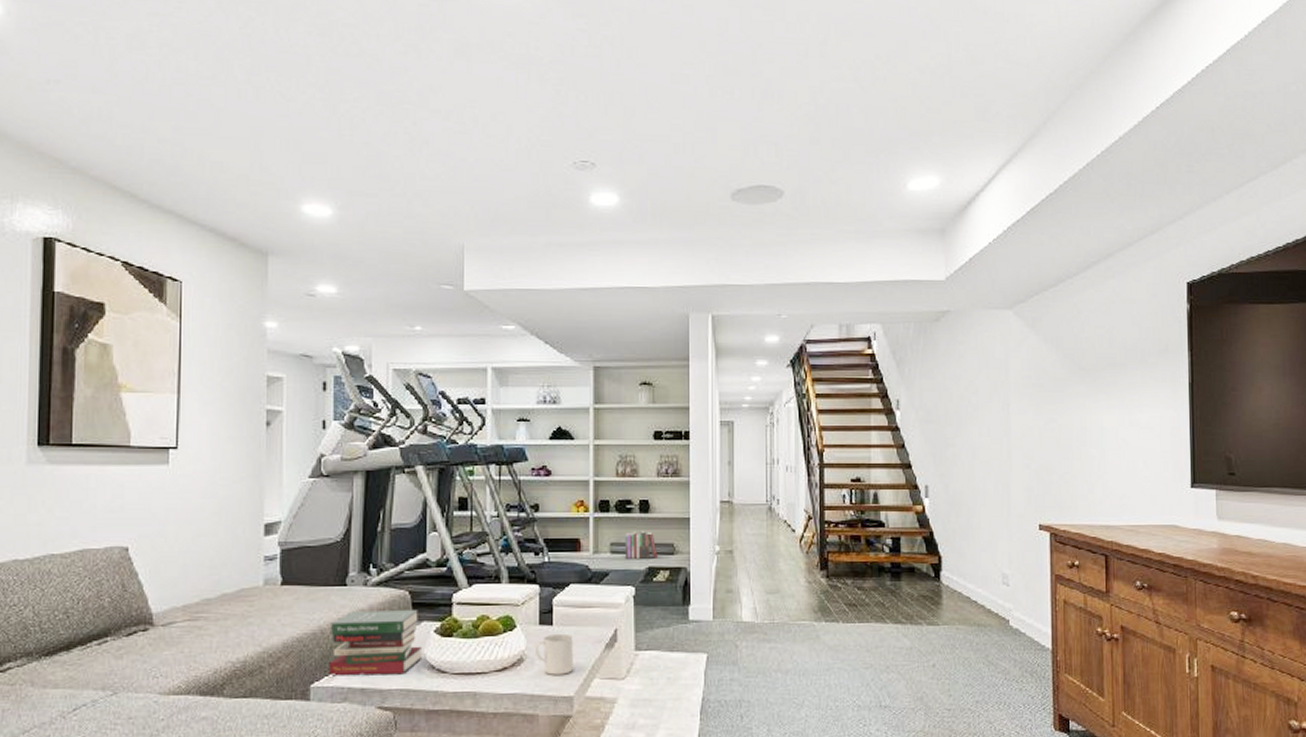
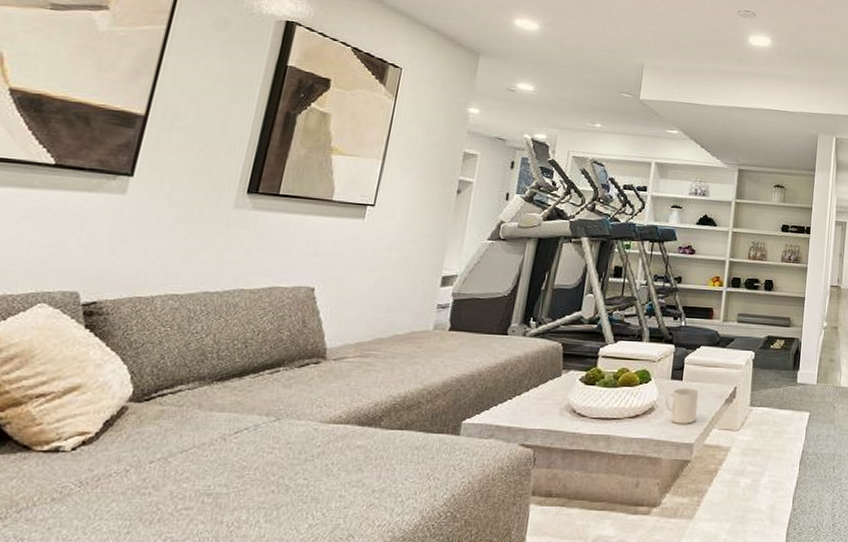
books: present [329,610,423,675] -> none [480,358,568,416]
books: present [624,531,657,559] -> none [749,305,776,329]

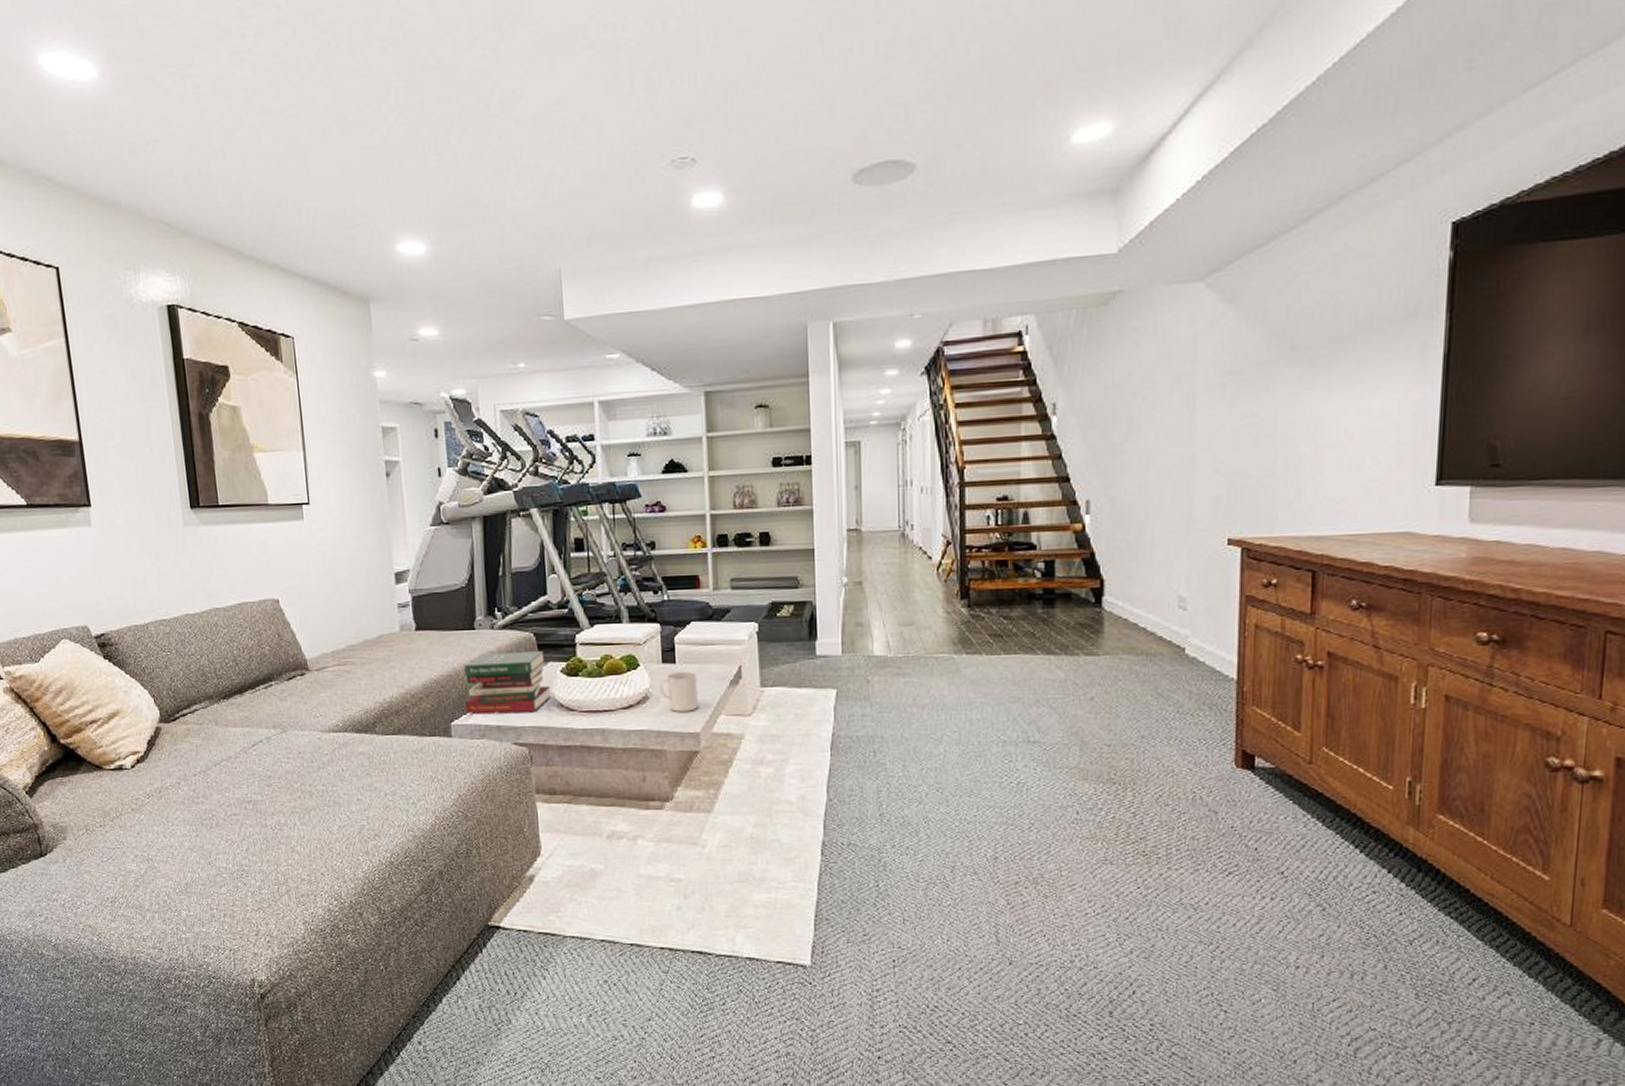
books: none [480,358,568,416] -> present [464,651,552,714]

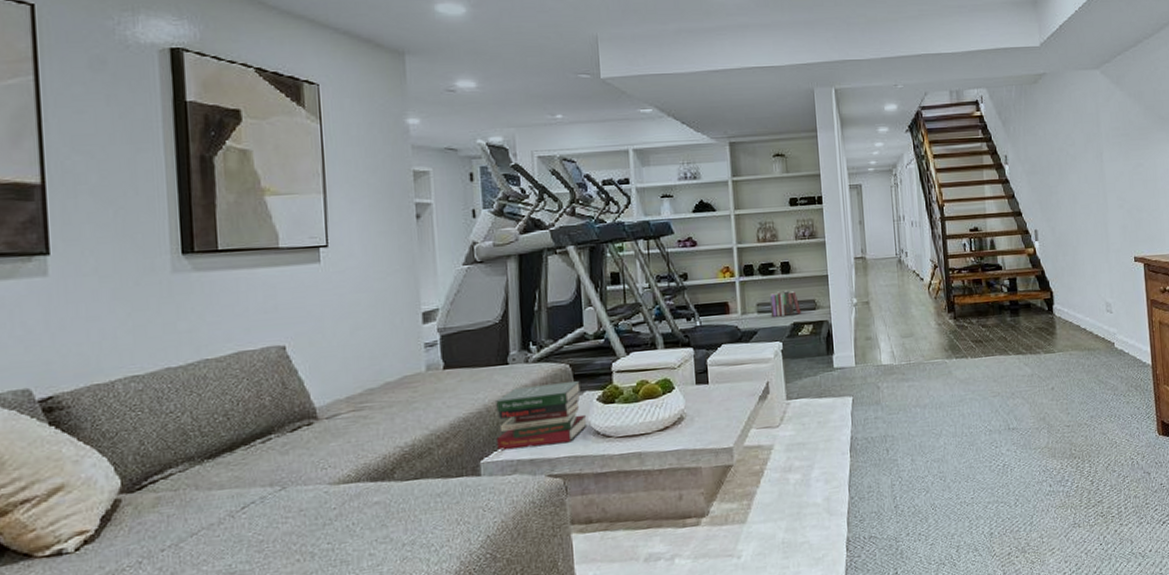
mug: present [658,671,698,712] -> none [693,390,730,430]
books: none [745,565,781,594] -> present [769,290,801,317]

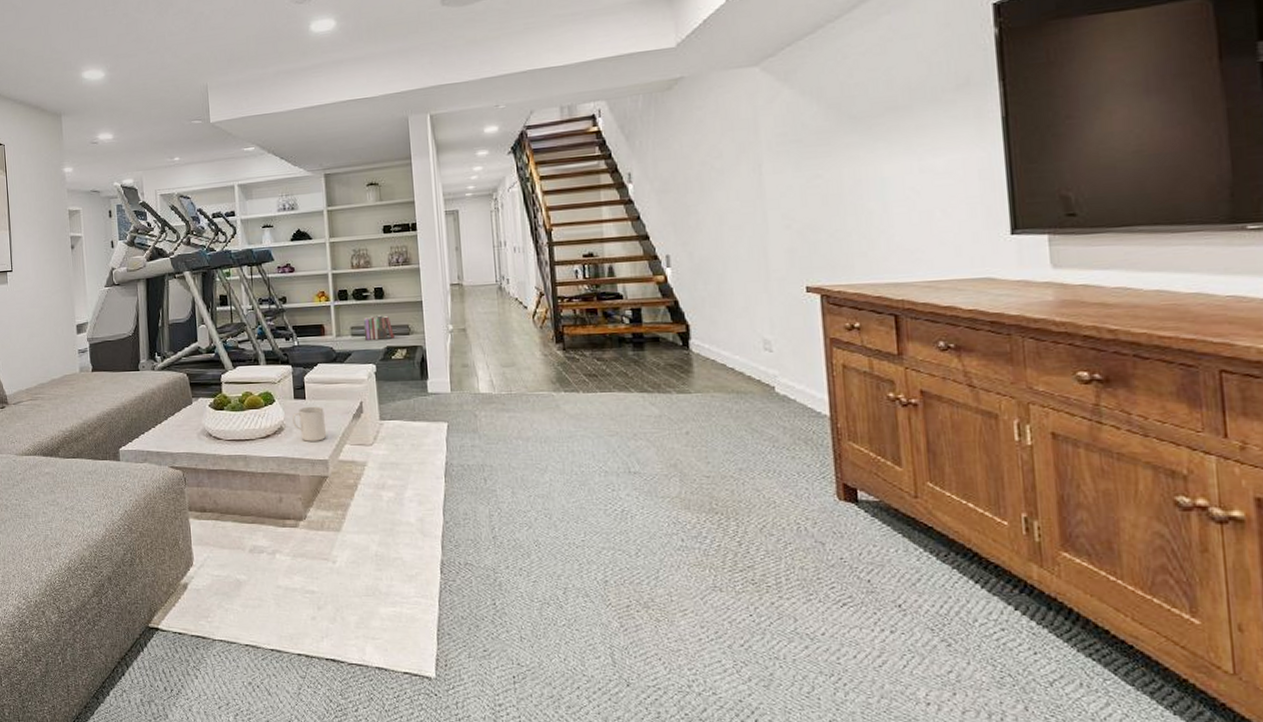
books: present [496,381,588,450] -> none [130,389,202,441]
mug: none [693,390,730,430] -> present [291,406,326,442]

